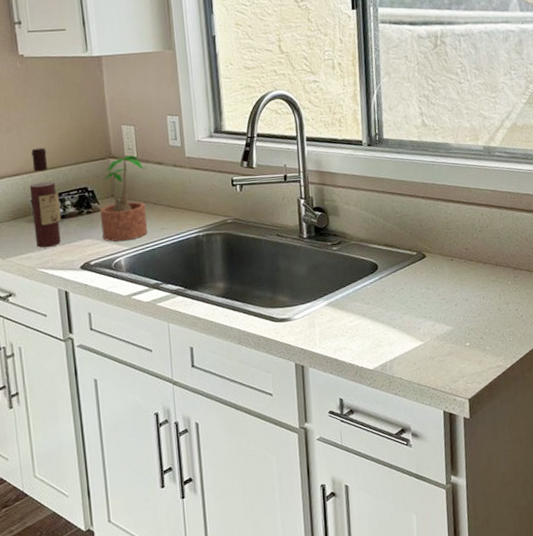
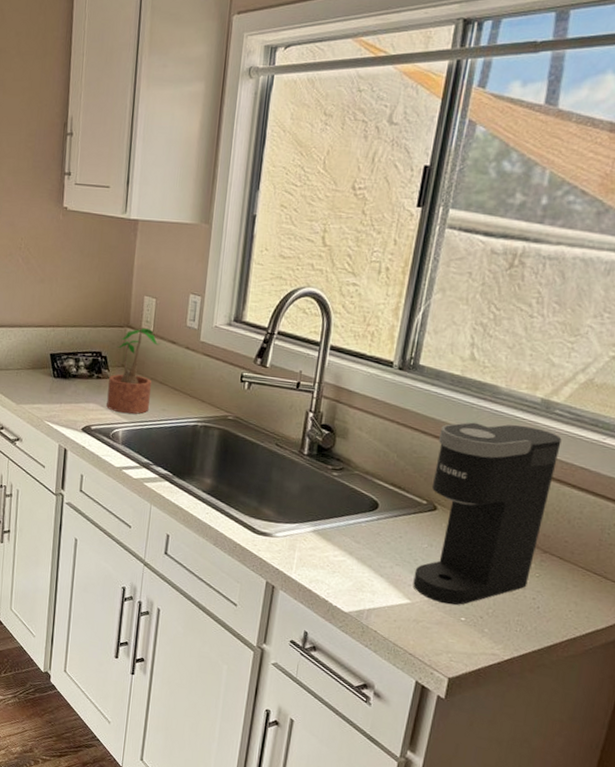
wine bottle: present [29,147,62,248] -> none [47,303,75,403]
coffee maker: none [413,170,509,336] -> present [413,422,562,605]

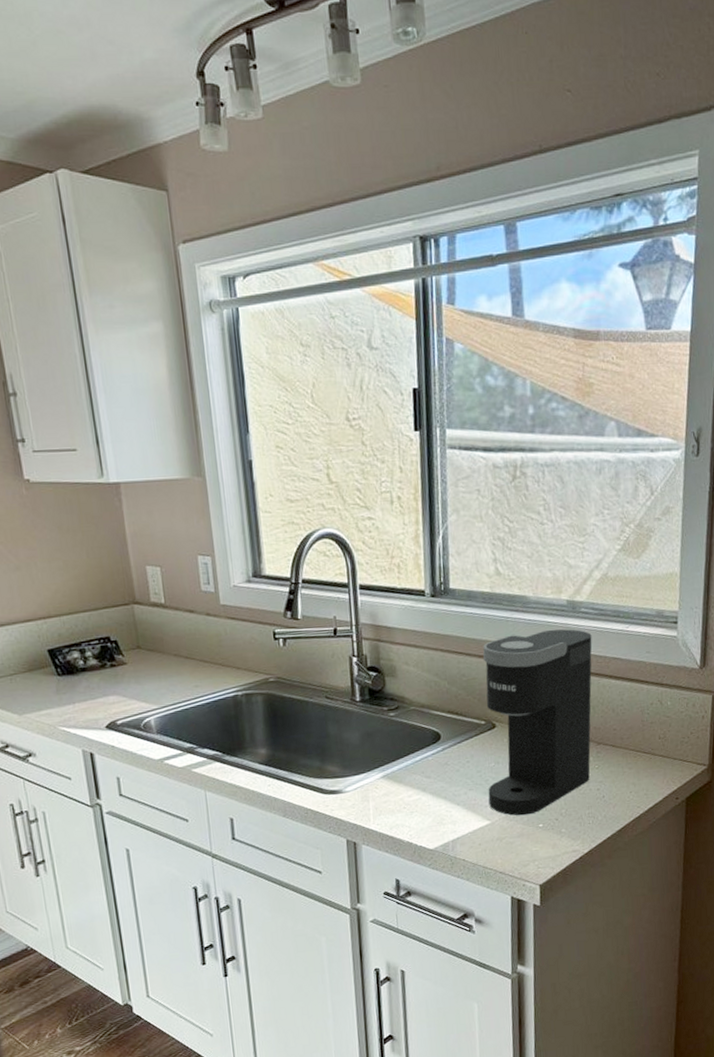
potted plant: present [106,328,160,414] -> none [125,601,179,700]

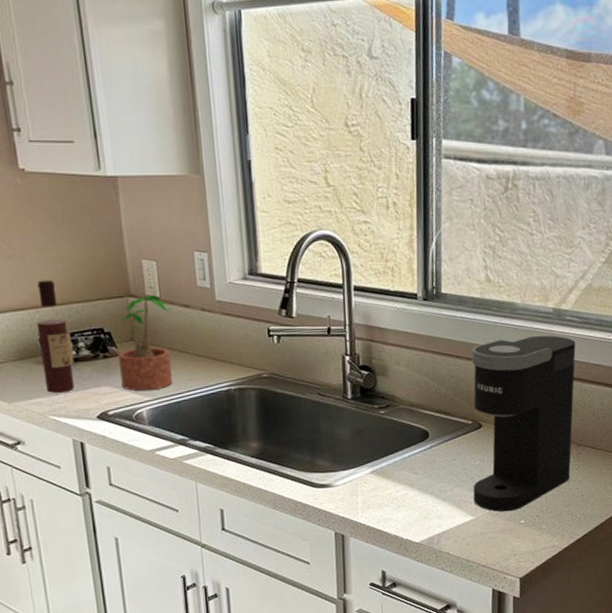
wine bottle: none [44,590,83,705] -> present [36,280,75,394]
potted plant: none [125,601,179,700] -> present [118,295,172,392]

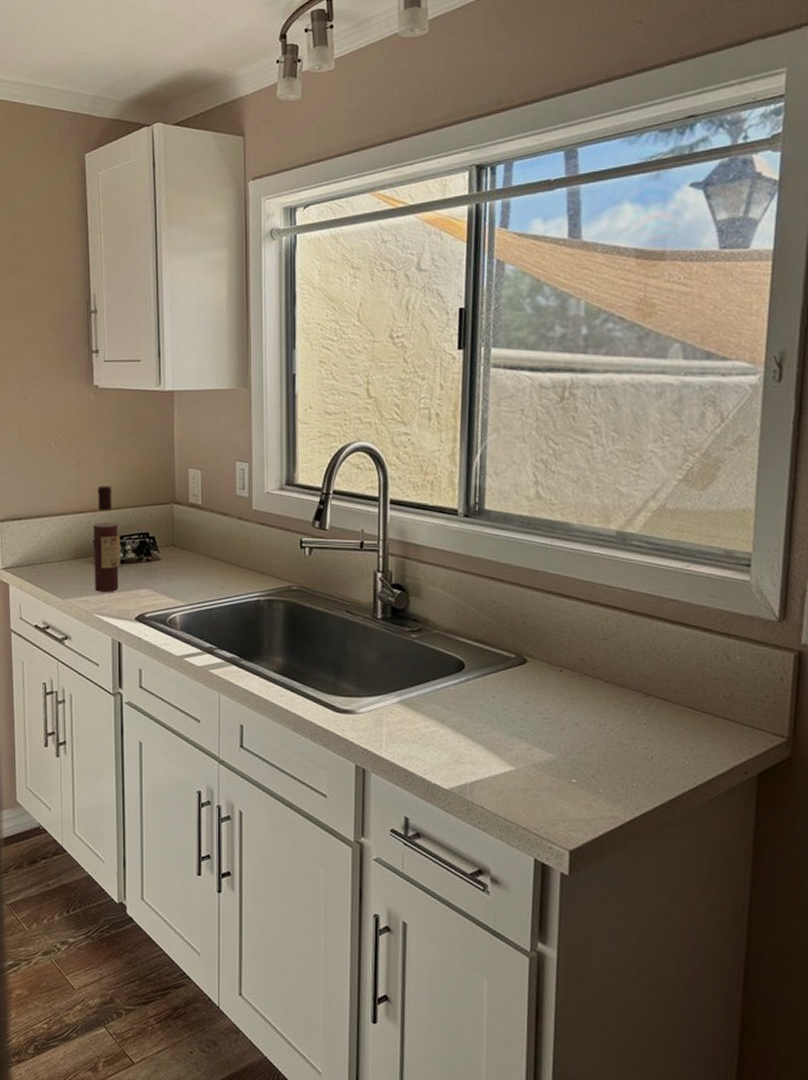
potted plant: present [118,295,172,392] -> none [160,502,210,596]
coffee maker: present [472,335,576,512] -> none [514,561,645,767]

